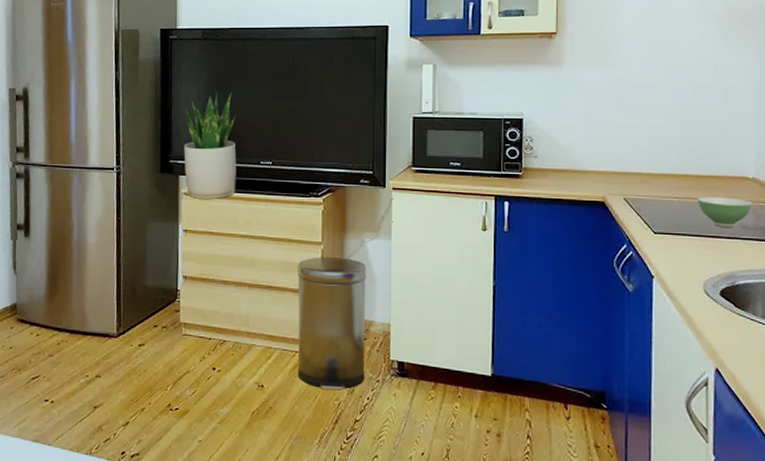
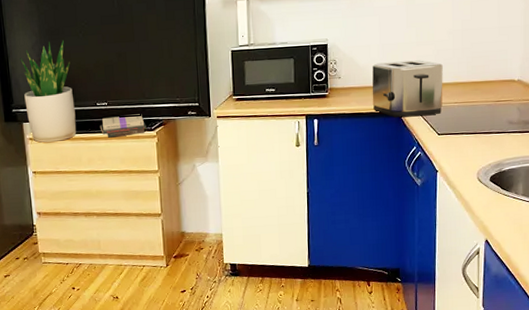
books: none [261,177,313,201] -> present [99,114,147,138]
pedal bin: present [297,257,367,391] -> none [138,182,204,294]
toaster: none [574,144,660,210] -> present [372,60,443,118]
bowl: present [697,197,754,227] -> none [473,98,518,124]

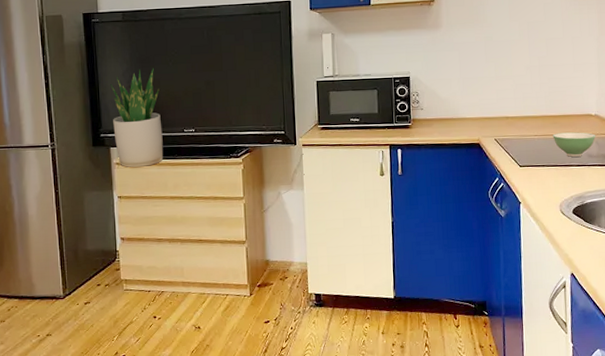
books: present [99,114,147,138] -> none [186,141,233,164]
toaster: present [372,60,443,118] -> none [453,93,523,149]
bowl: none [473,98,518,124] -> present [552,132,596,157]

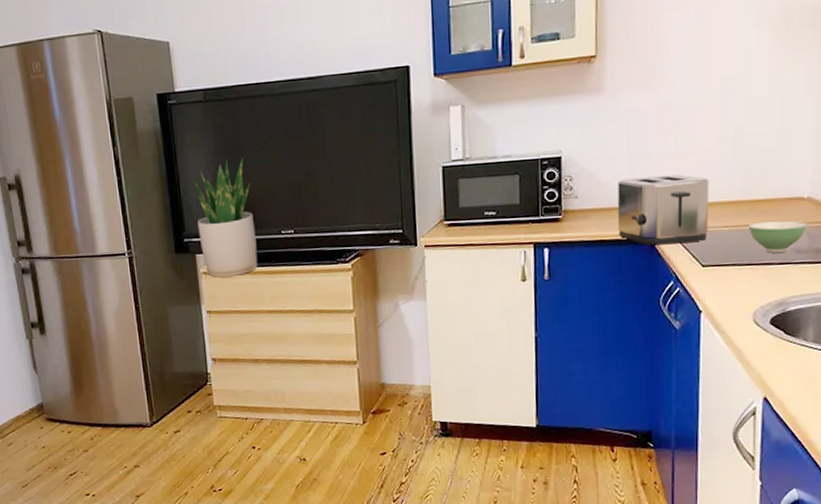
toaster: none [453,93,523,149] -> present [617,174,709,246]

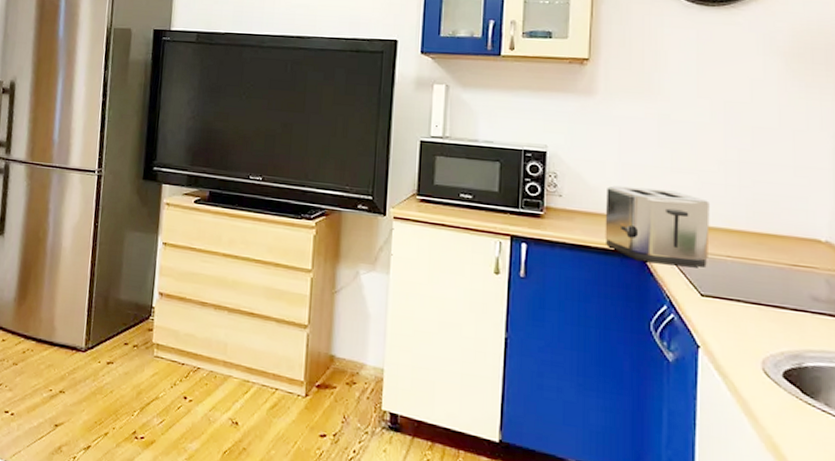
planter: present [193,158,258,278] -> none [168,99,227,213]
bowl: present [748,220,808,253] -> none [755,258,827,297]

